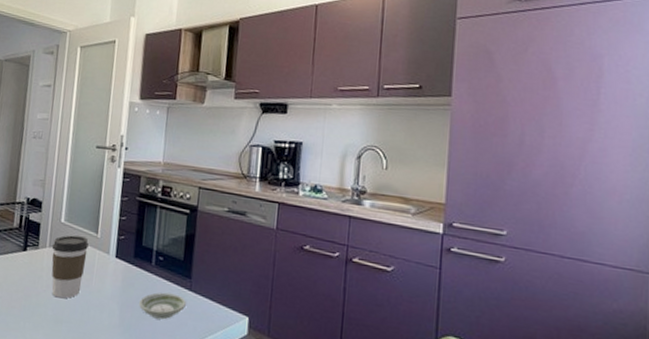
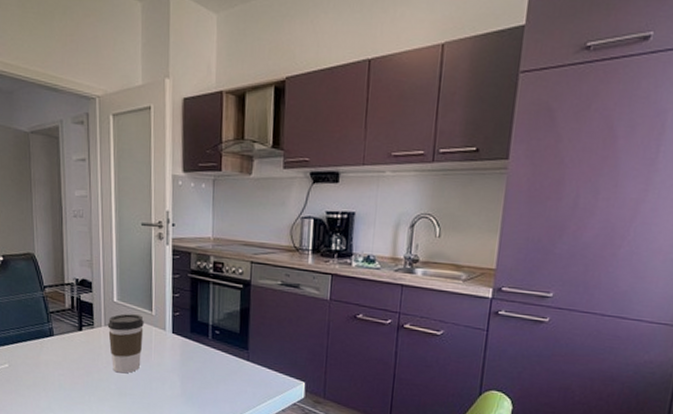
saucer: present [139,292,186,320] -> none [199,363,244,388]

